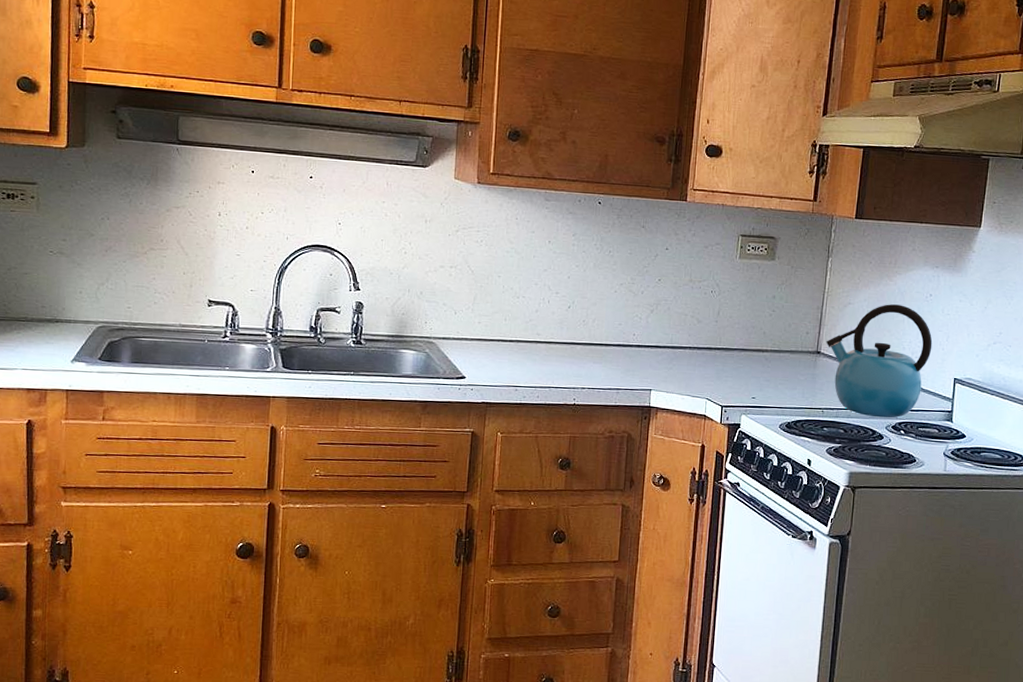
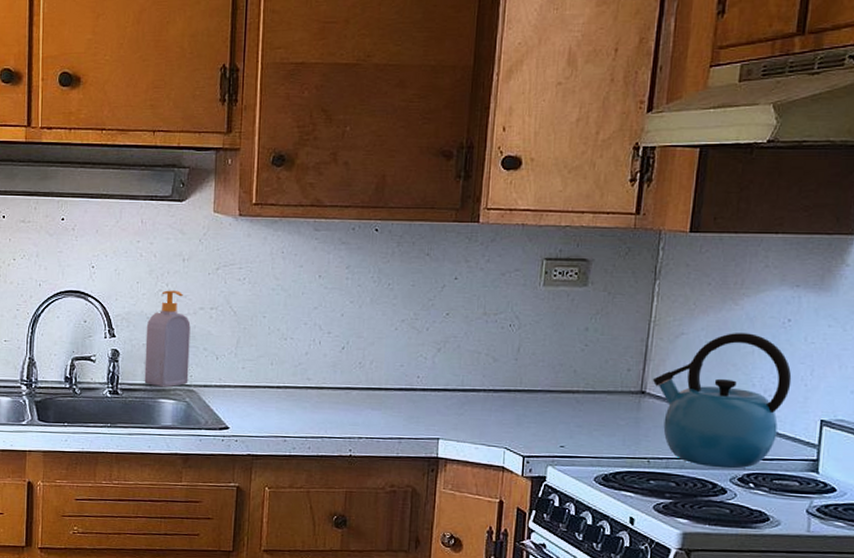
soap bottle: none [386,248,432,339] -> present [144,290,191,388]

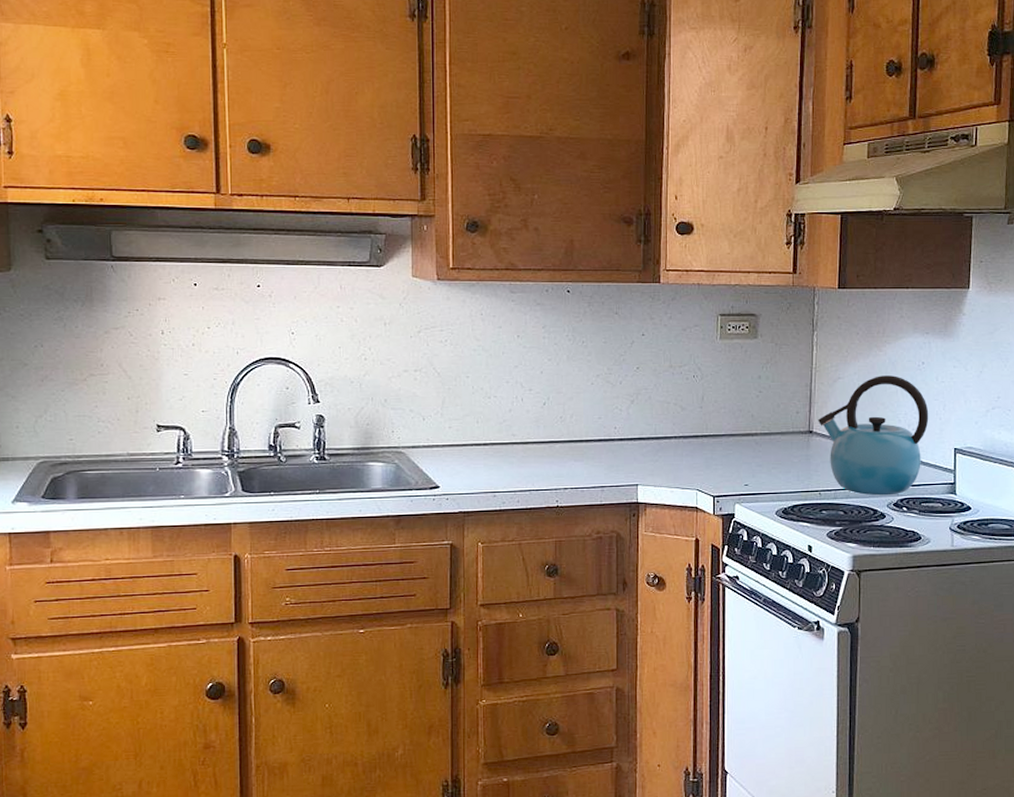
soap bottle: present [144,290,191,388] -> none [351,354,396,451]

